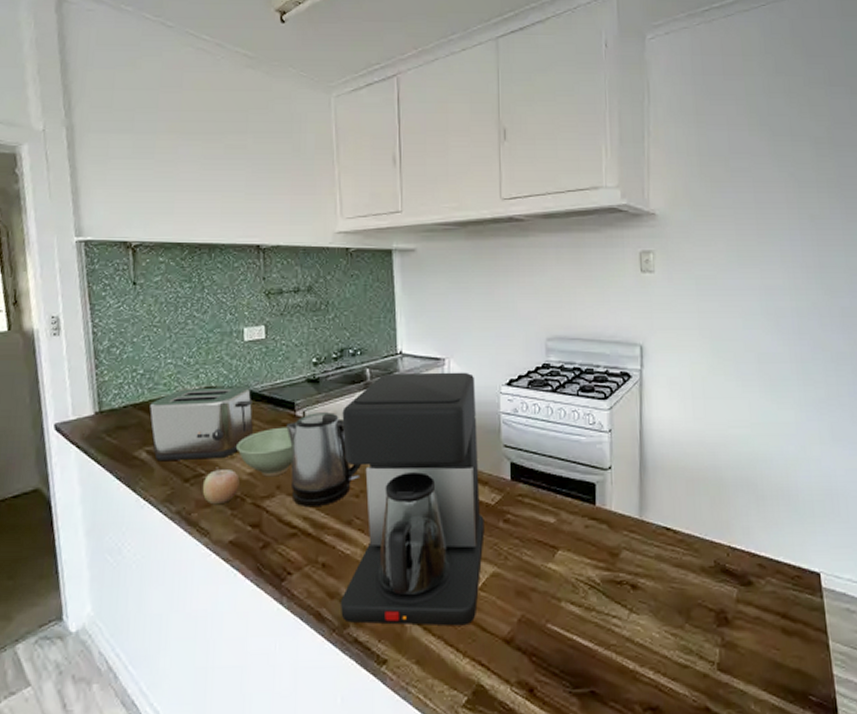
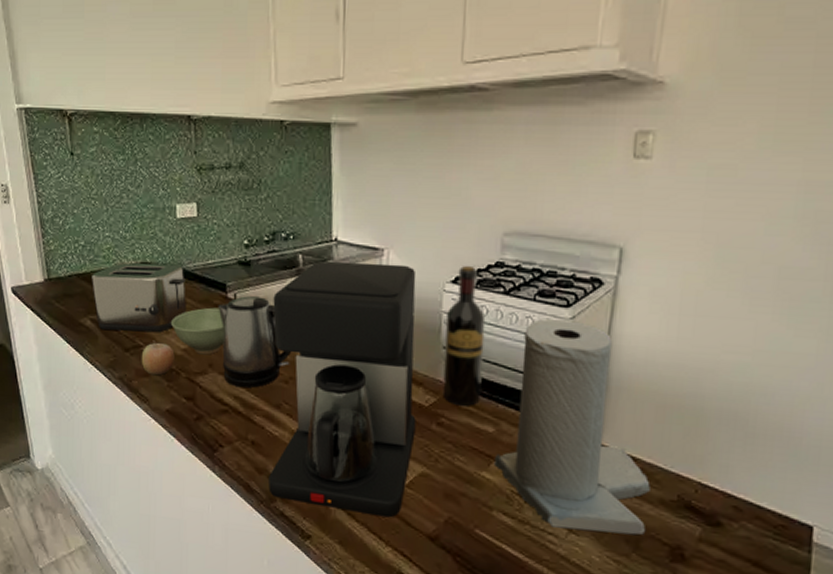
wine bottle: none [504,370,541,500] -> present [442,266,486,406]
paper towel: none [557,411,694,610] -> present [493,319,650,535]

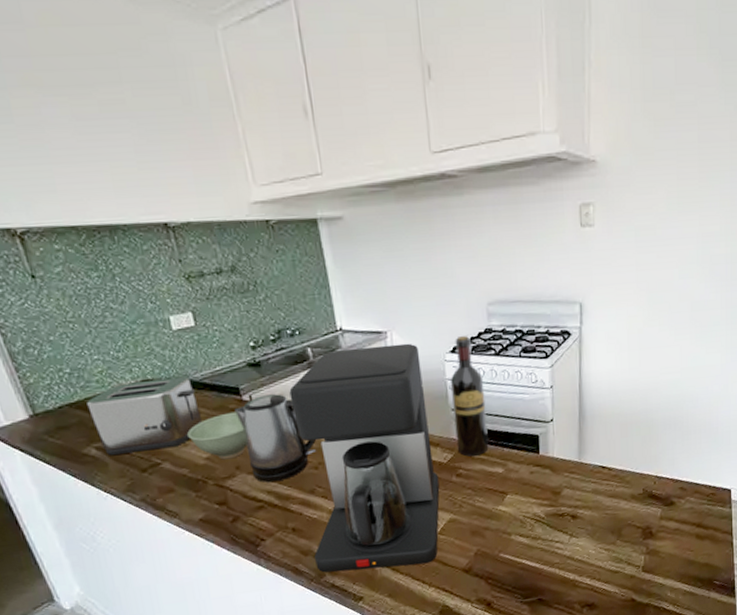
fruit: present [141,340,175,376] -> none [161,455,199,490]
paper towel: present [493,319,650,535] -> none [506,368,625,537]

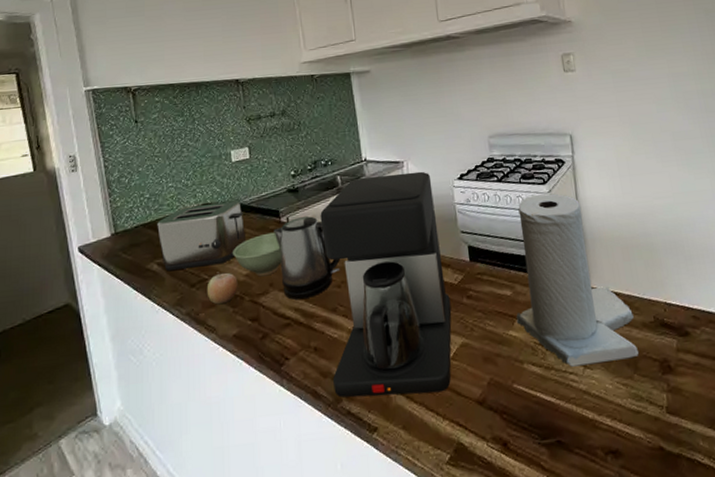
fruit: none [161,455,199,490] -> present [206,272,238,305]
wine bottle: present [450,336,489,457] -> none [458,165,497,278]
paper towel: none [506,368,625,537] -> present [516,193,640,367]

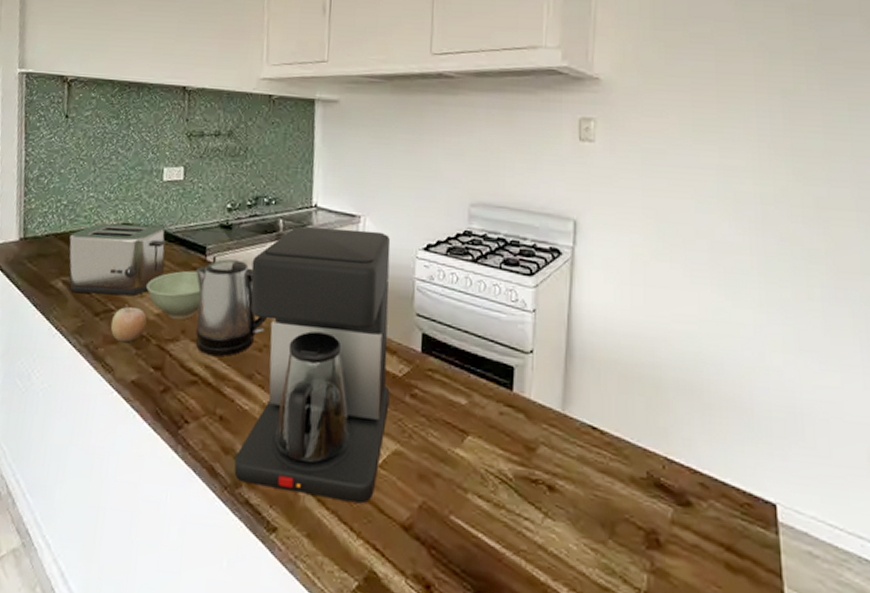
paper towel: present [516,193,640,367] -> none [467,287,620,519]

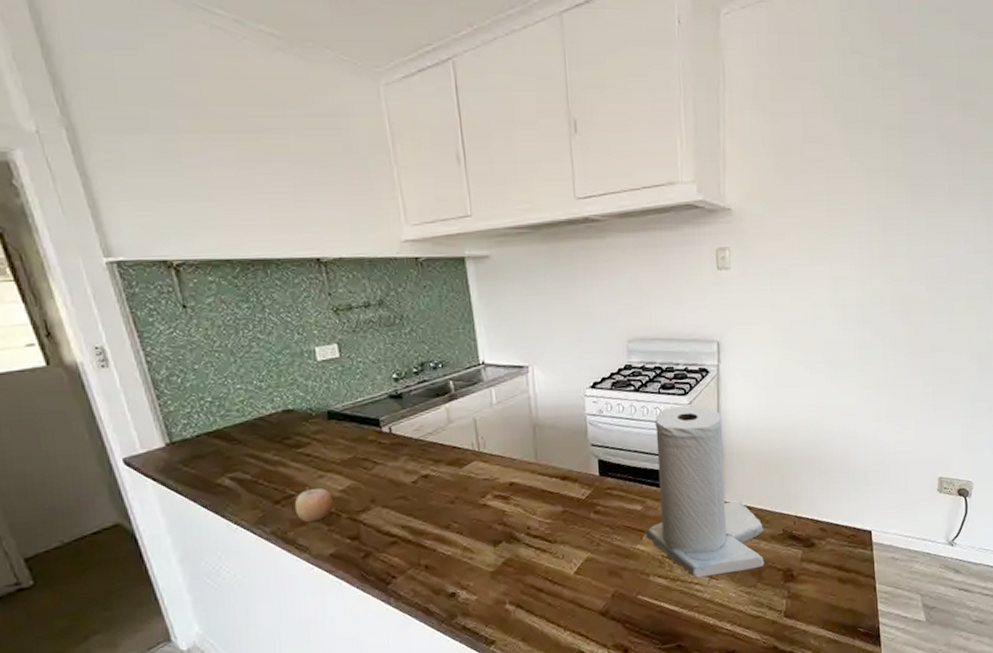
toaster: present [68,223,166,296] -> none [225,407,341,487]
bowl: present [146,270,201,321] -> none [324,443,384,493]
kettle: present [195,259,268,356] -> none [373,426,455,517]
coffee maker: present [234,226,391,504] -> none [429,378,577,614]
paper towel: none [467,287,620,519] -> present [645,405,765,578]

